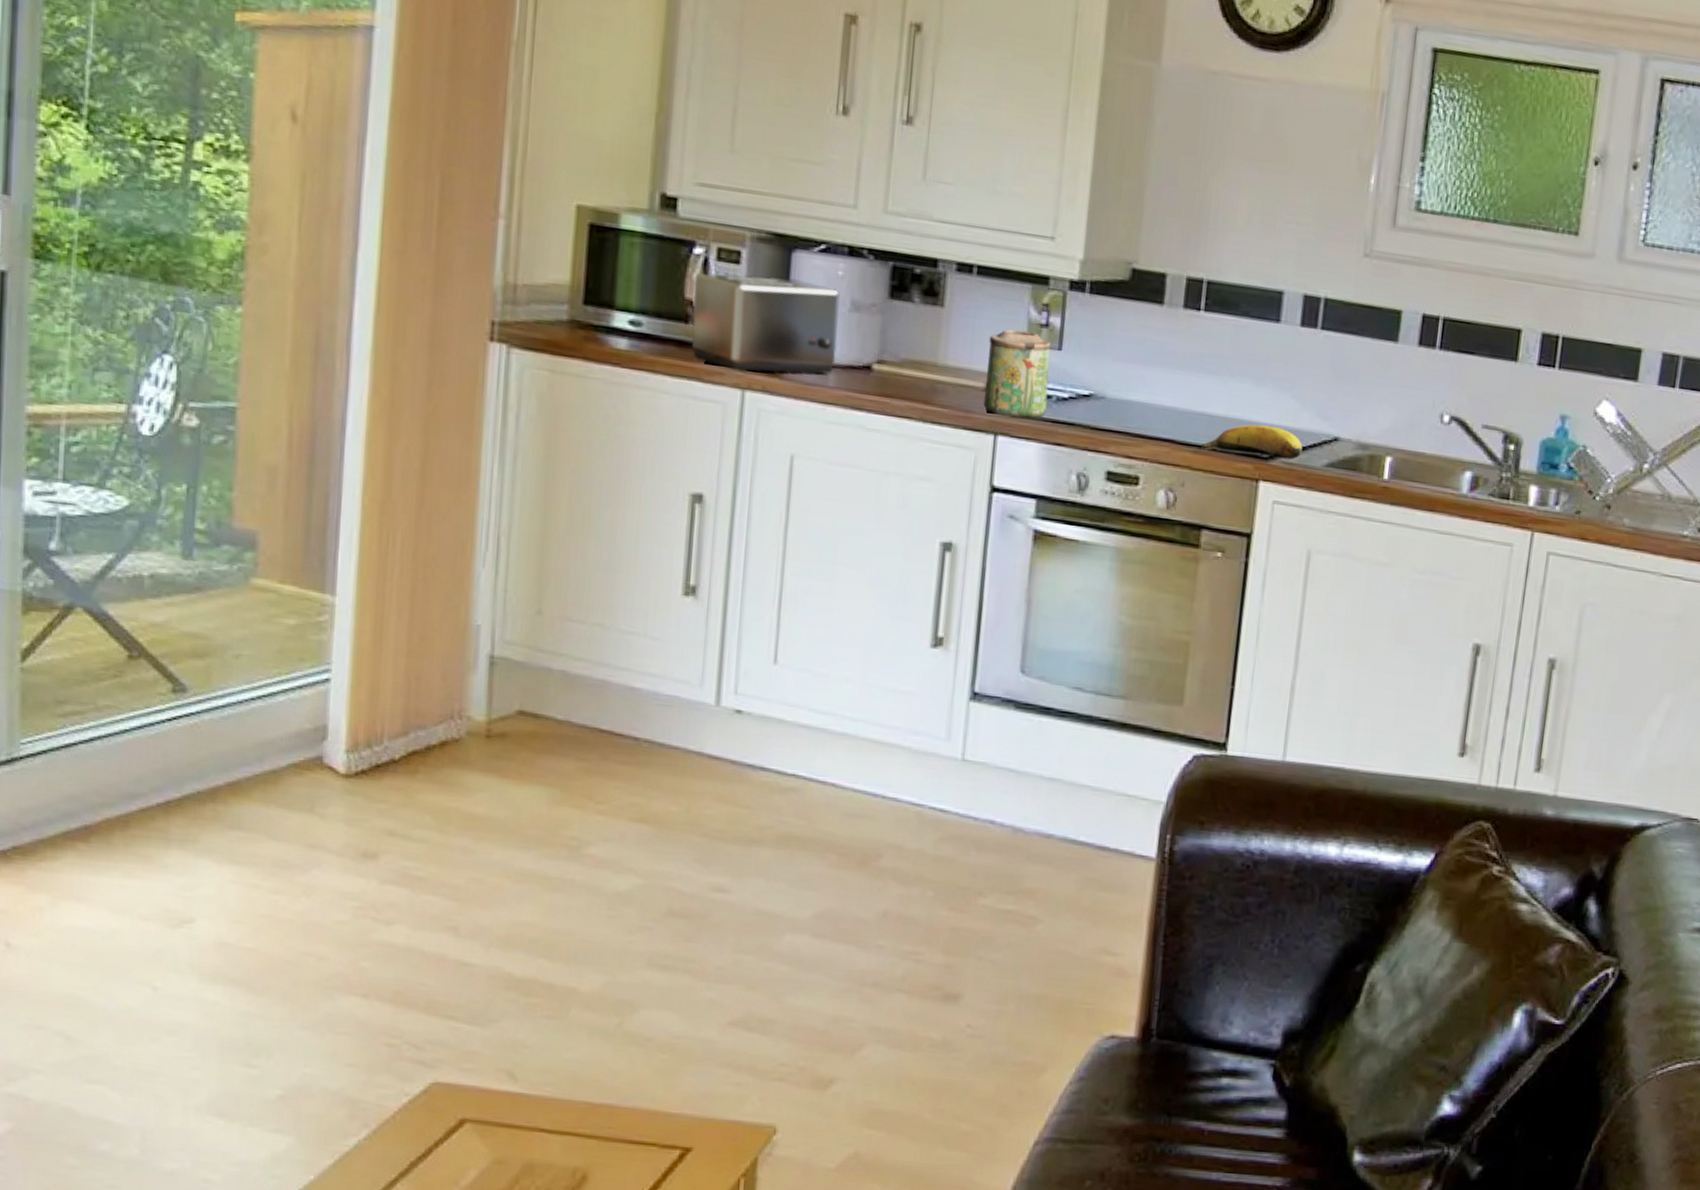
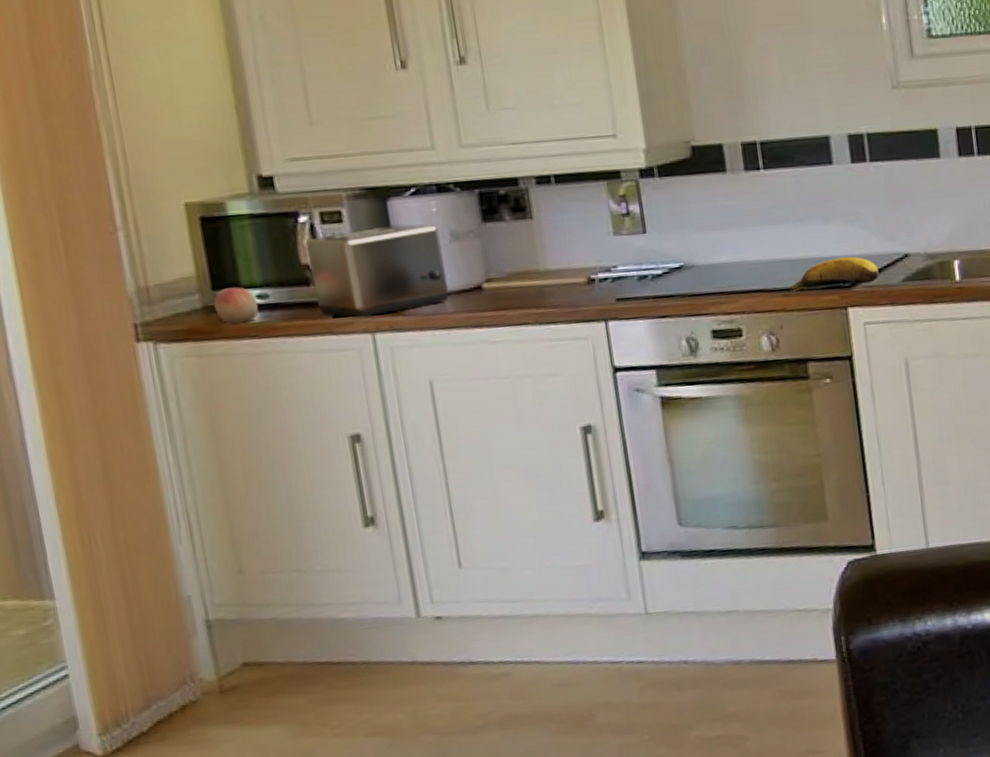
fruit: none [581,305,628,348] -> present [214,287,258,325]
canister: present [983,329,1051,420] -> none [579,222,646,304]

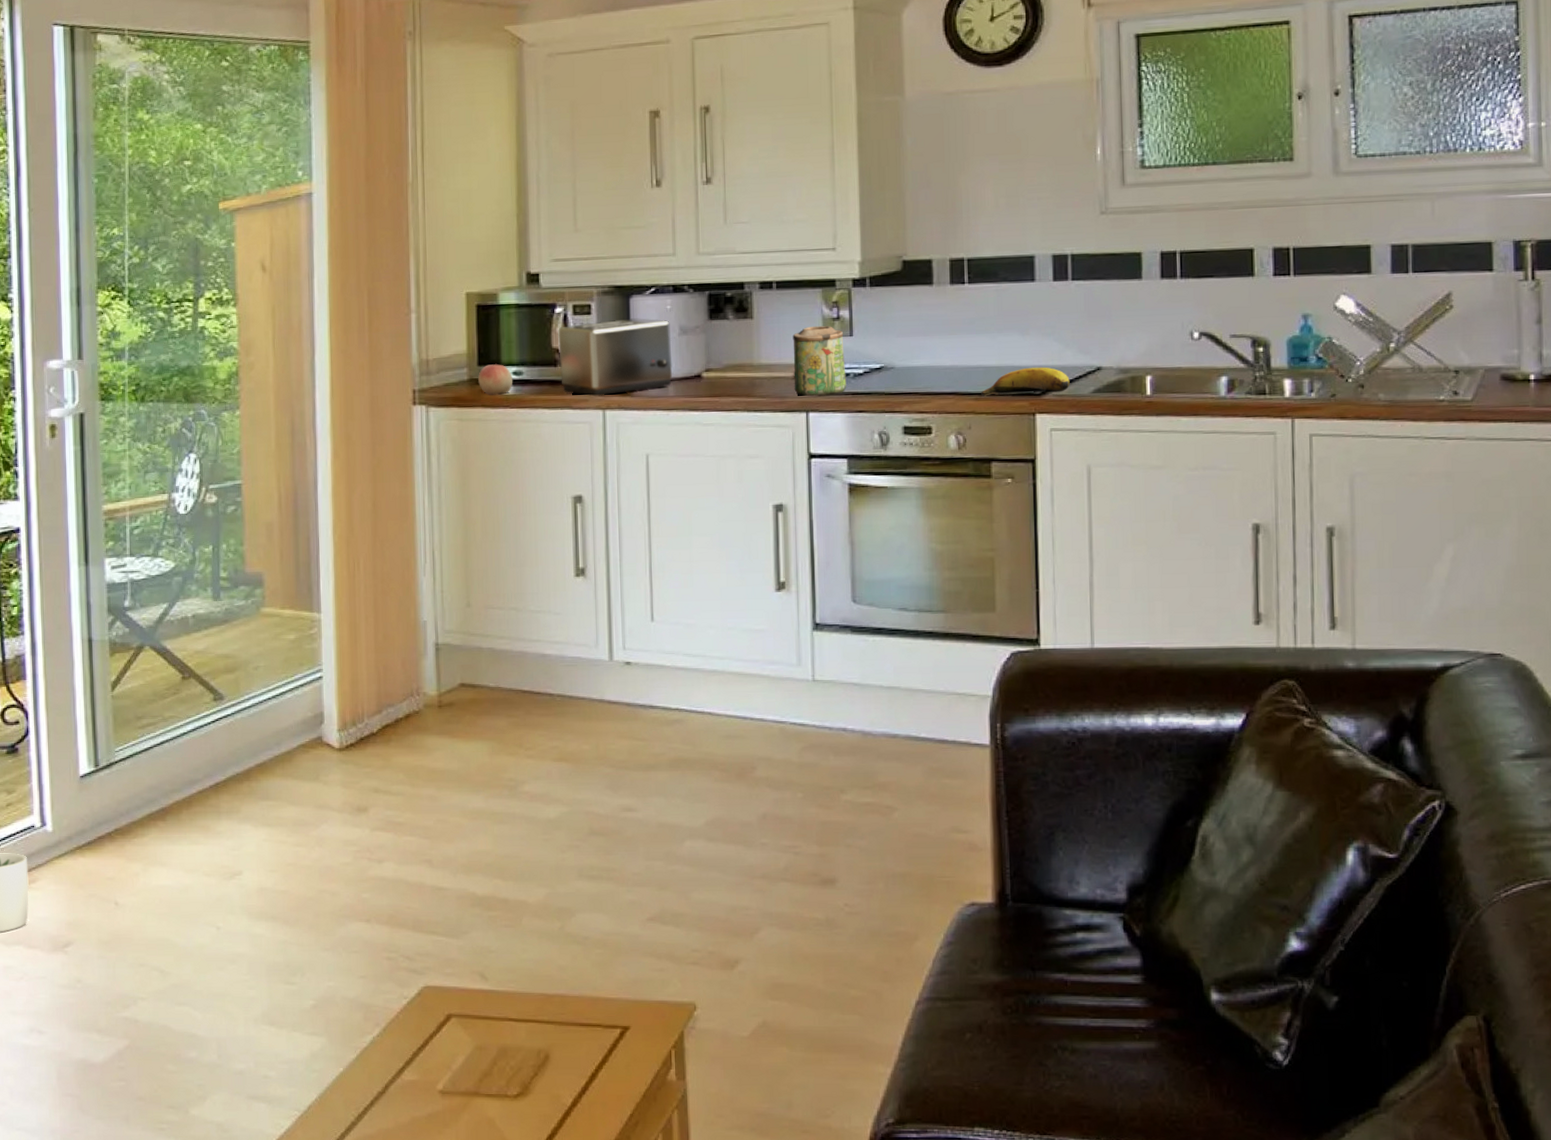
canister: none [579,222,646,304] -> present [792,325,847,397]

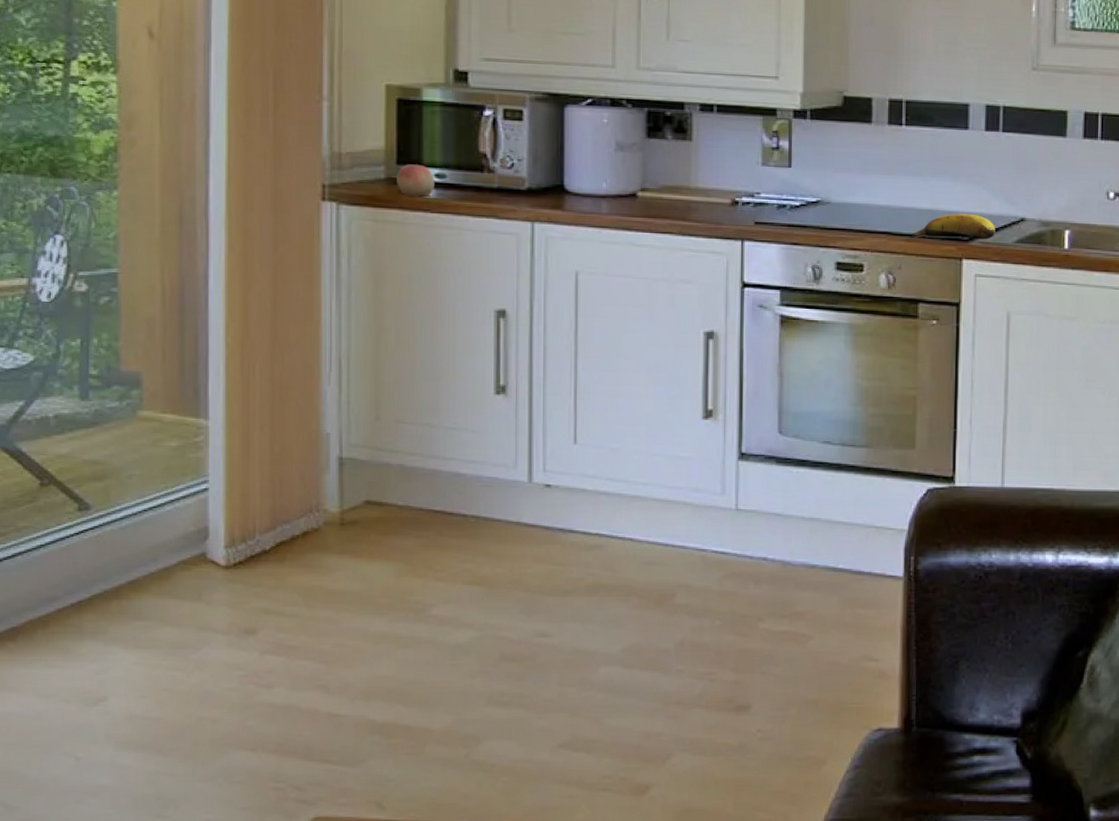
toaster: present [558,318,673,397] -> none [486,128,607,208]
canister: present [792,325,847,397] -> none [730,153,783,226]

